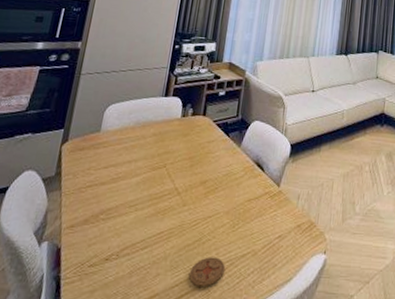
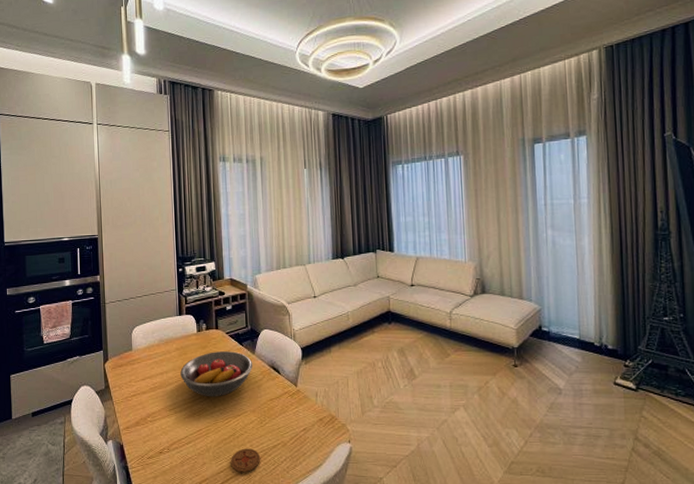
fruit bowl: none [151,141,237,194] -> present [180,351,253,397]

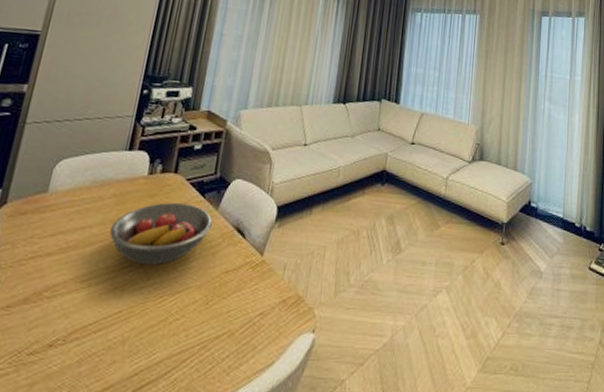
coaster: present [230,448,260,473] -> none [151,339,196,376]

